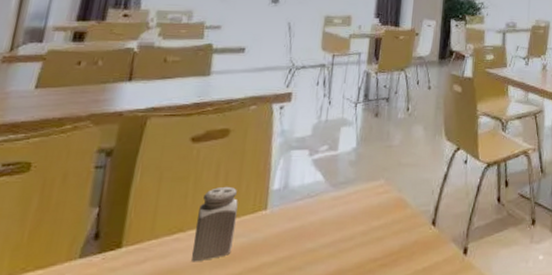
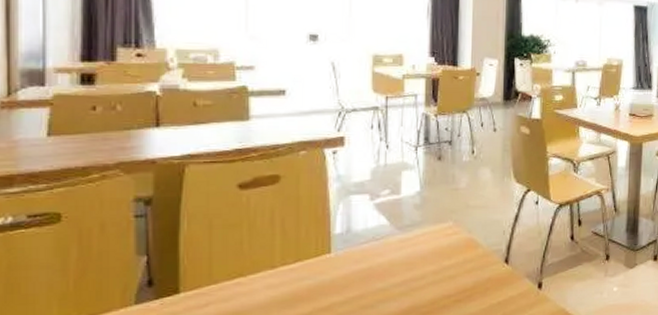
salt shaker: present [191,186,238,262] -> none [256,231,299,305]

